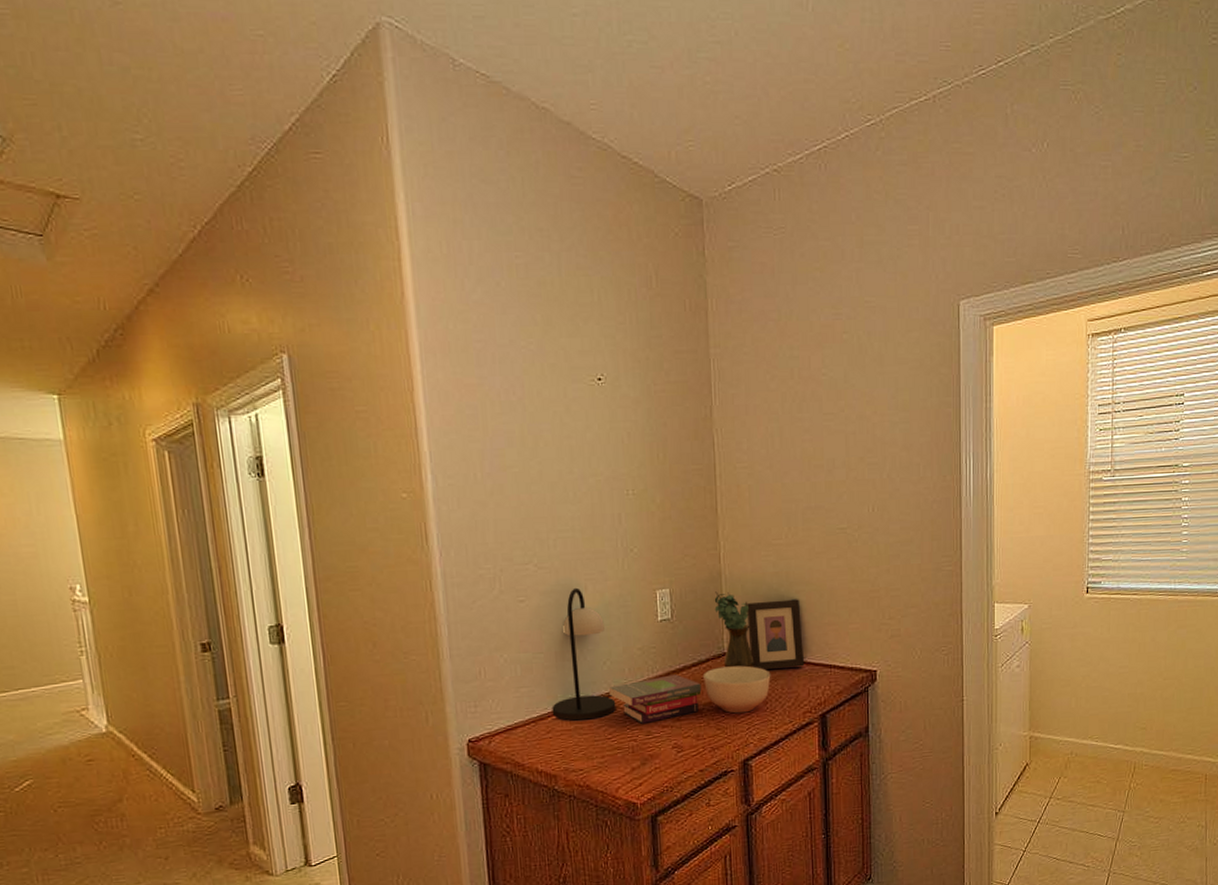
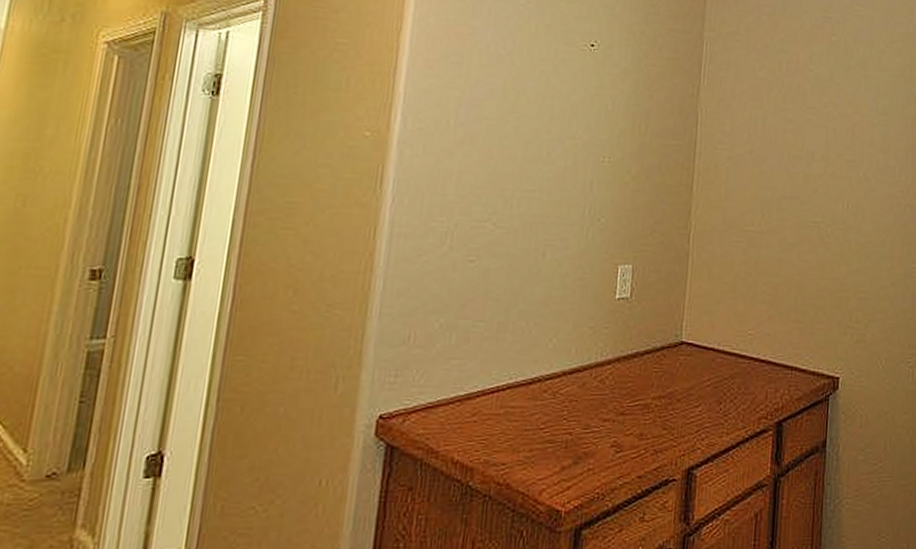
table lamp: present [552,587,616,721] -> none [482,252,558,404]
books: present [609,674,702,724] -> none [550,360,653,414]
bowl: present [702,665,771,714] -> none [655,357,728,412]
vase: present [714,591,755,668] -> none [677,273,714,361]
picture frame: present [747,599,805,670] -> none [709,289,766,365]

